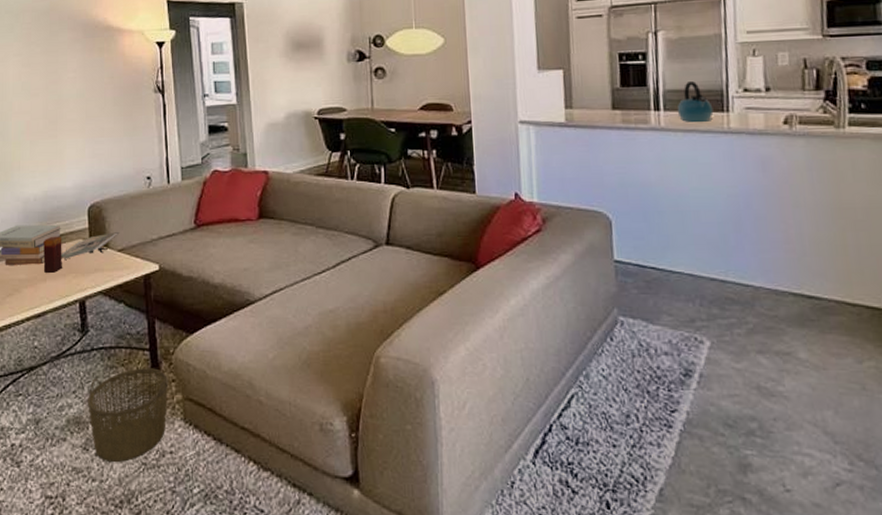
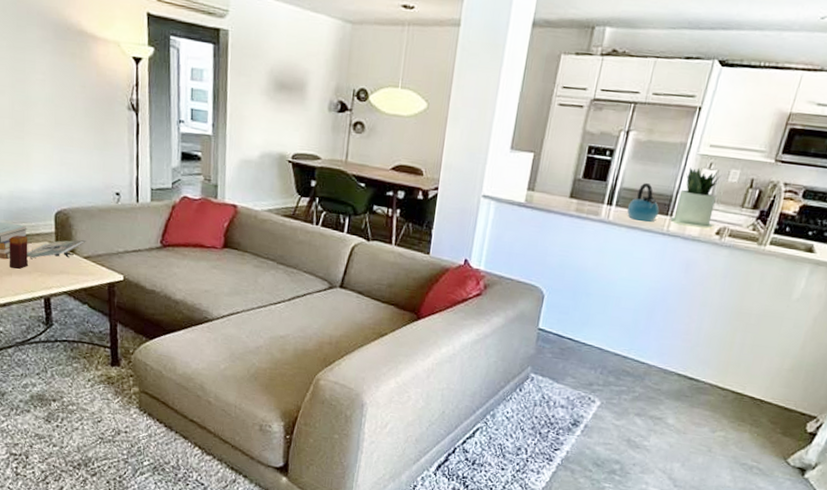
basket: present [86,368,169,462] -> none [49,361,127,435]
planter: none [728,56,778,121] -> present [670,167,721,229]

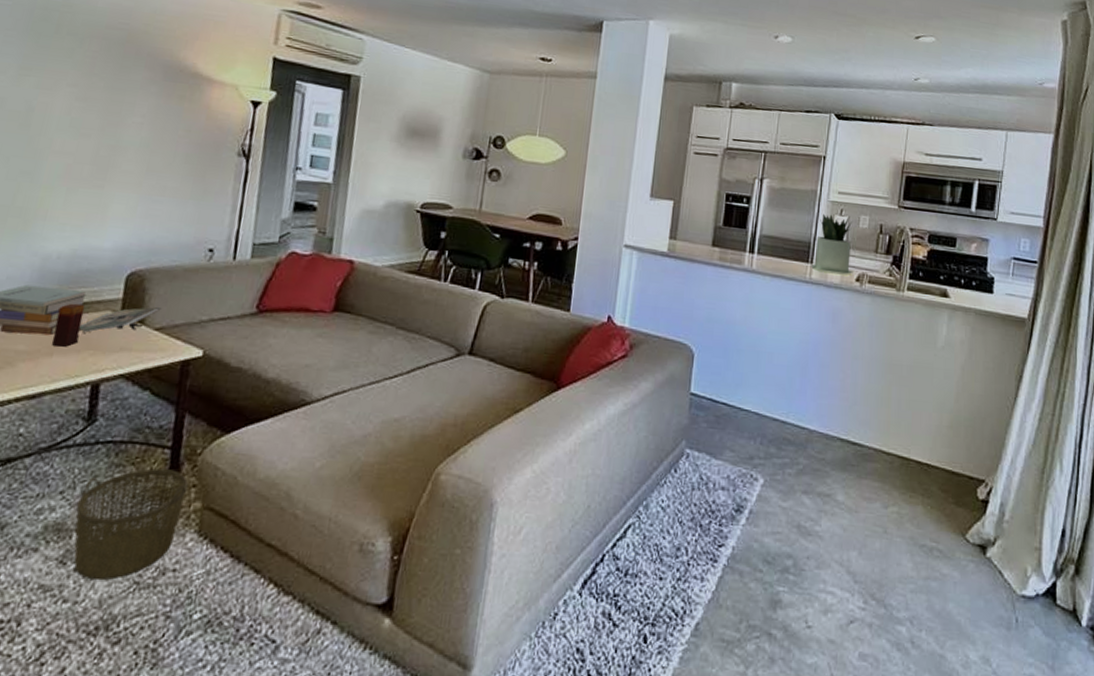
basket: none [49,361,127,435] -> present [74,468,189,580]
kettle: present [626,183,660,223] -> none [768,230,800,271]

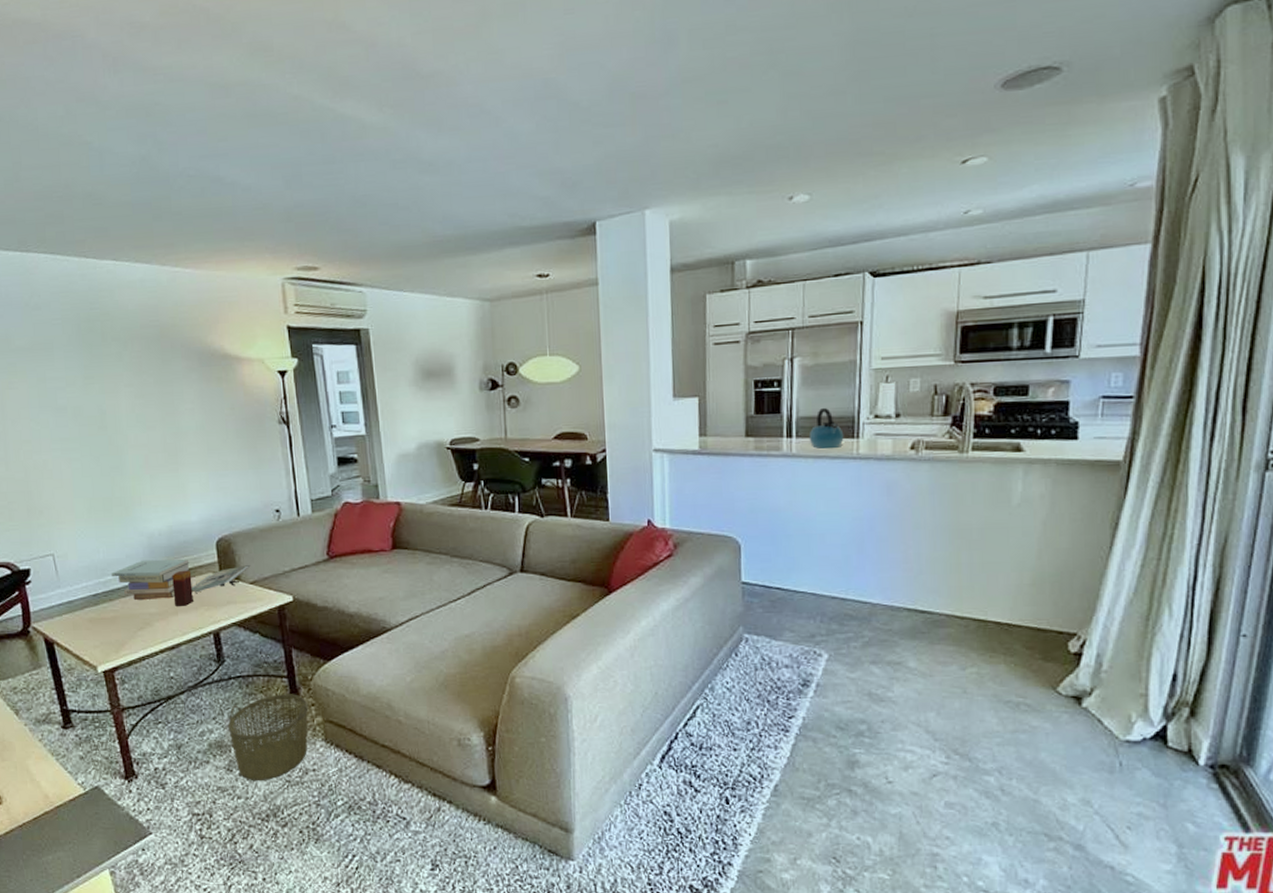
kettle: none [768,230,800,271] -> present [809,408,844,450]
planter: present [811,214,852,276] -> none [857,383,906,447]

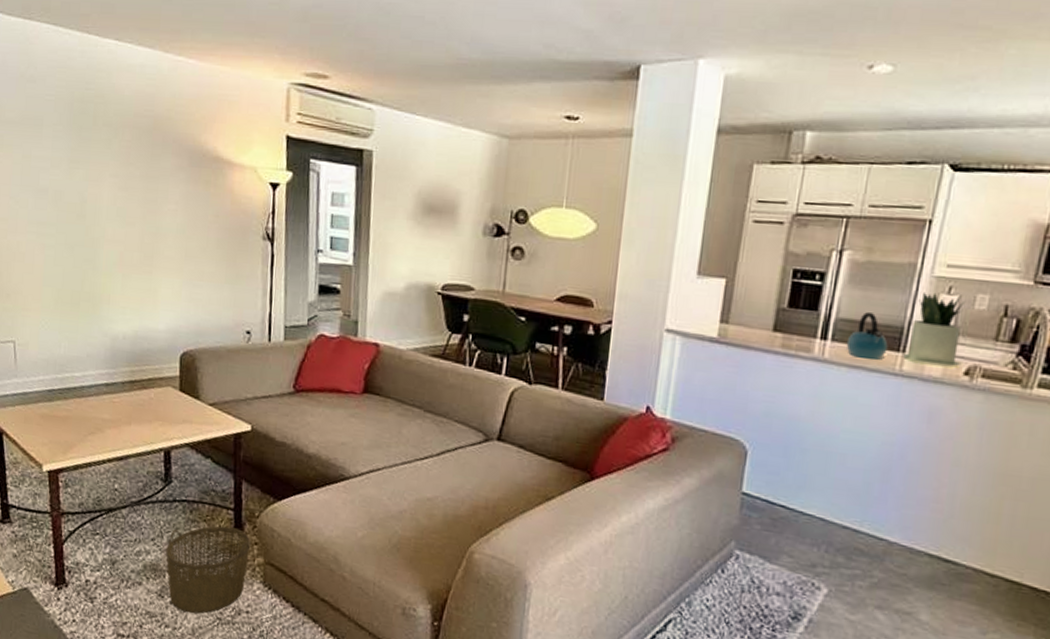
books: present [111,559,190,600] -> none [69,362,150,407]
candle: present [172,570,193,606] -> none [128,379,151,418]
magazine: present [191,565,251,593] -> none [148,384,212,406]
planter: none [857,383,906,447] -> present [902,292,964,369]

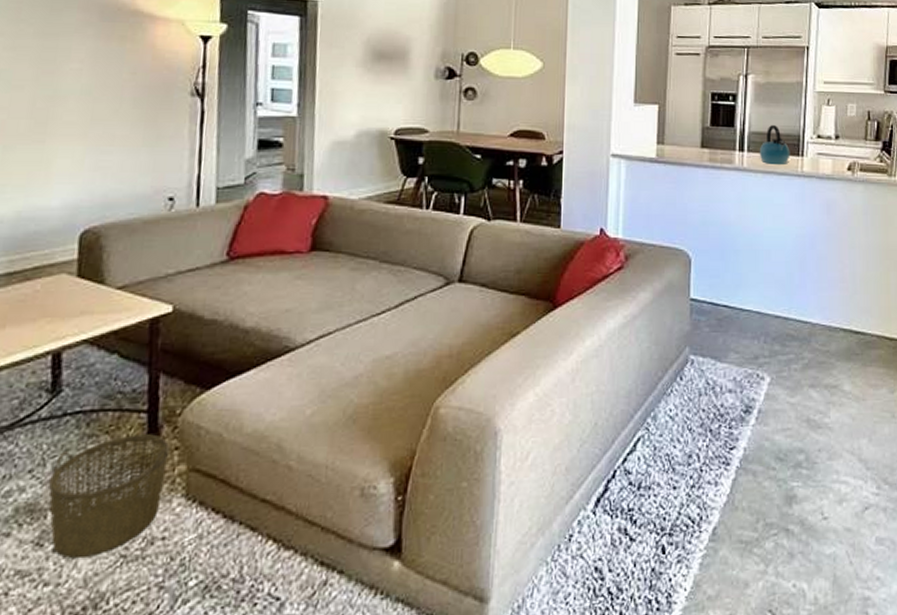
planter: present [902,292,964,369] -> none [802,105,843,166]

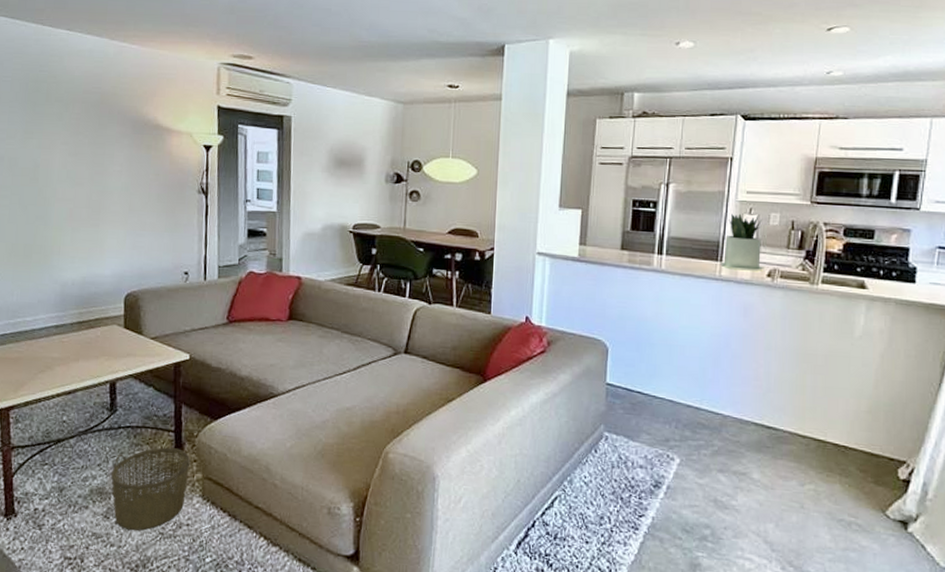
kettle: present [759,125,790,166] -> none [677,231,709,269]
planter: none [802,105,843,166] -> present [721,213,763,272]

